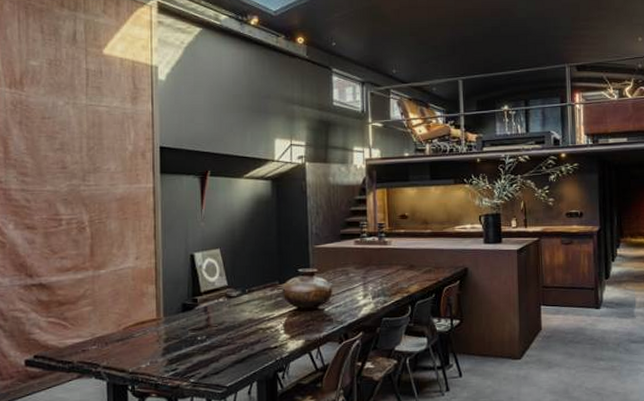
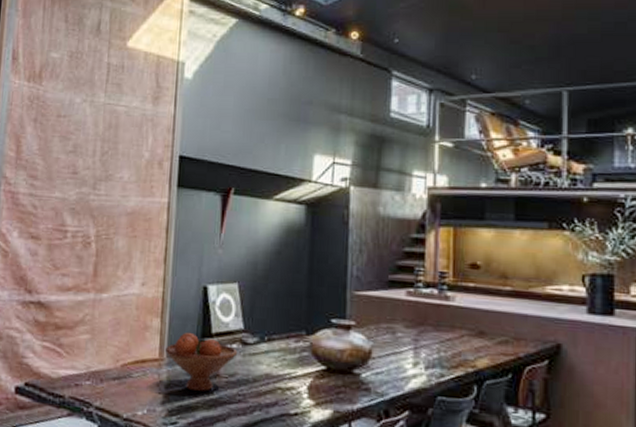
fruit bowl: none [162,293,225,341] -> present [166,332,238,391]

